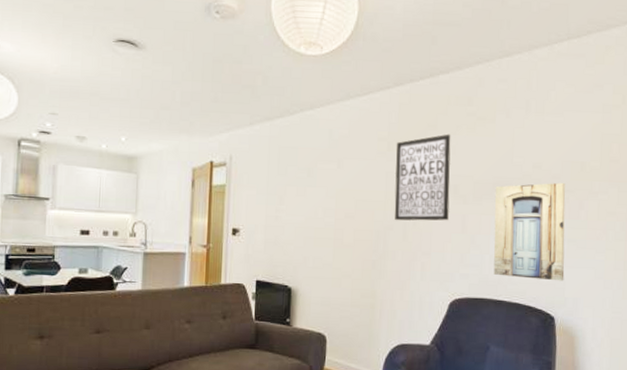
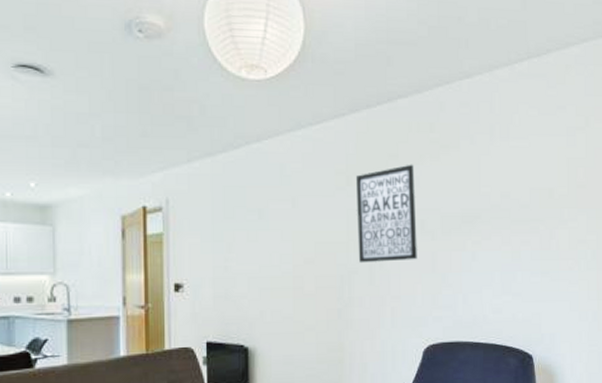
wall art: present [493,182,566,281] -> none [464,211,540,317]

